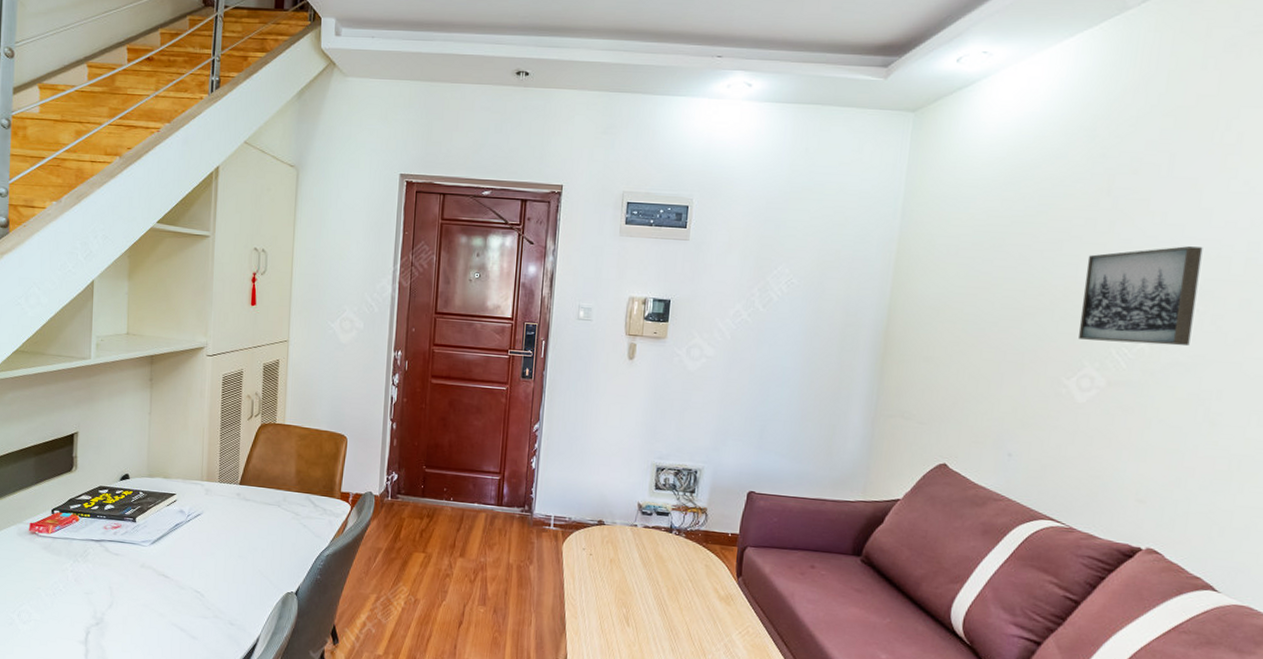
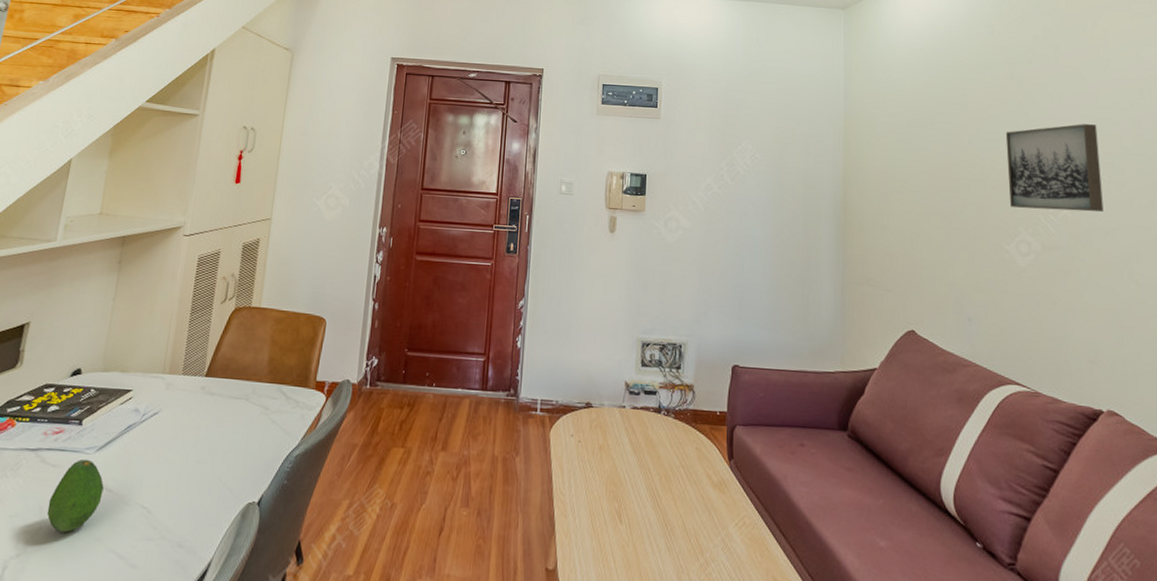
fruit: none [116,550,161,608] -> present [47,459,104,532]

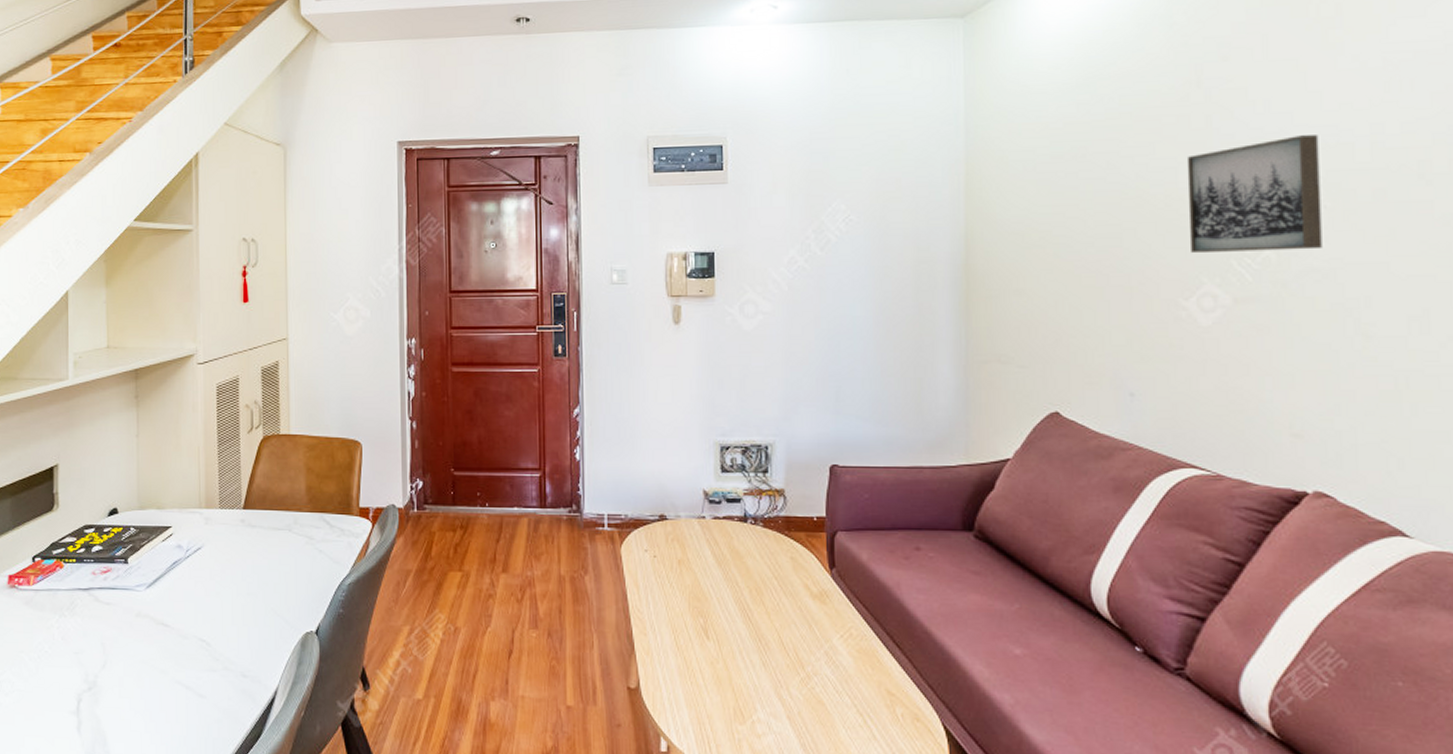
fruit: present [47,459,104,532] -> none [109,596,160,666]

